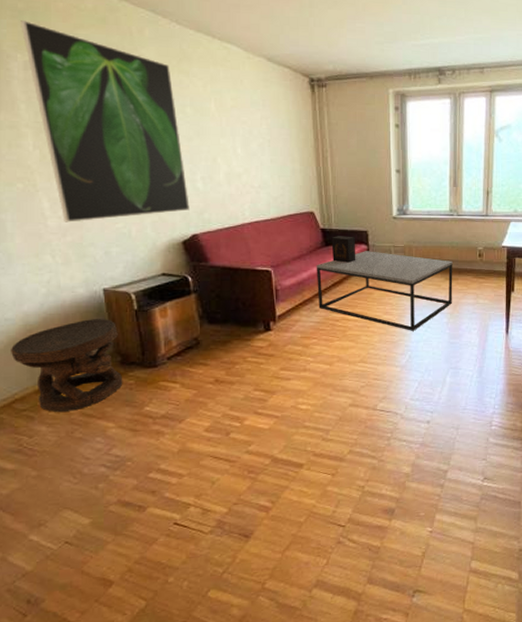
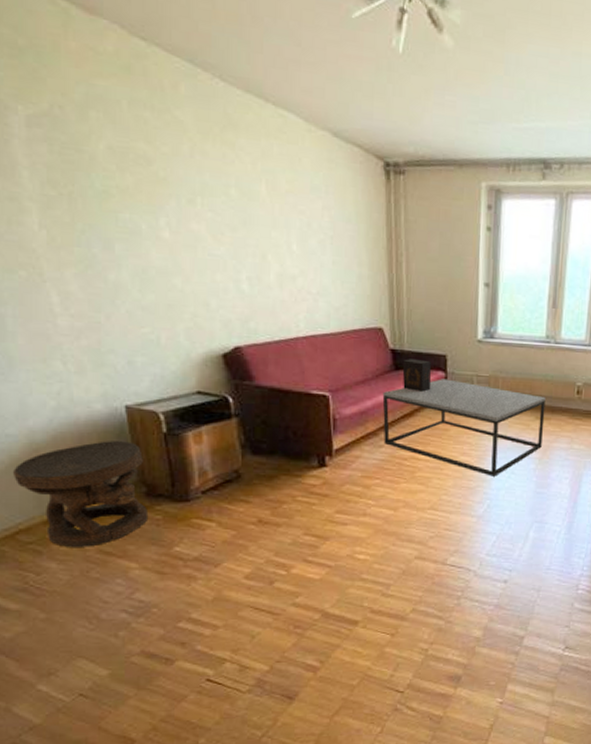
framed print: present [21,20,190,222] -> none [22,61,232,323]

